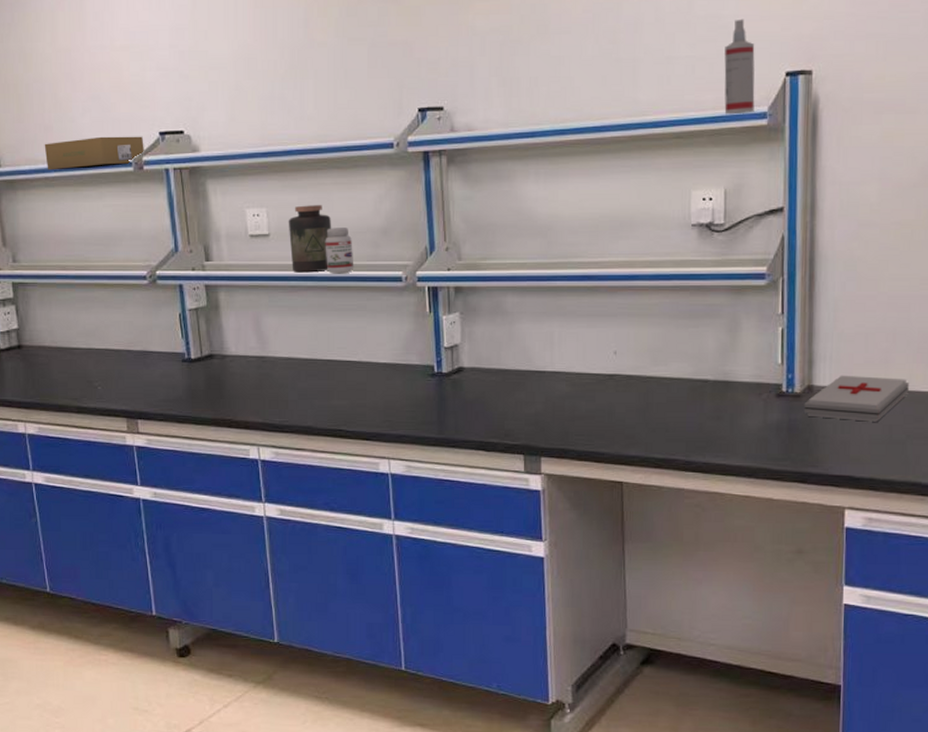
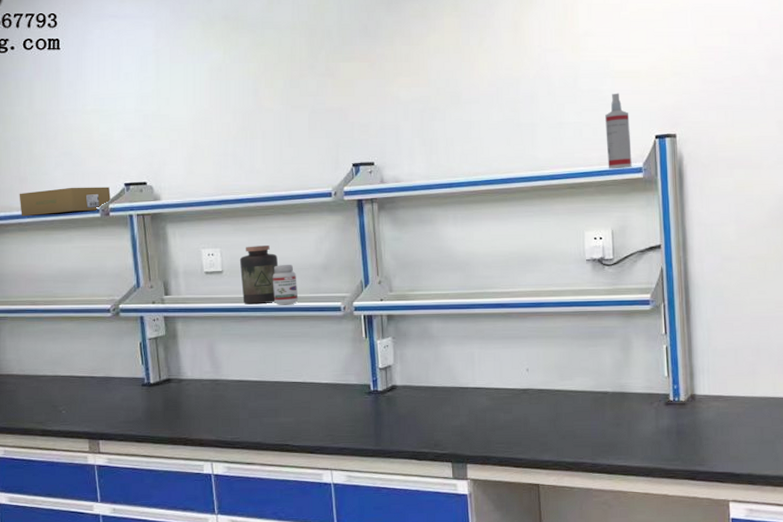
first aid kit: present [803,375,909,422] -> none [689,385,774,425]

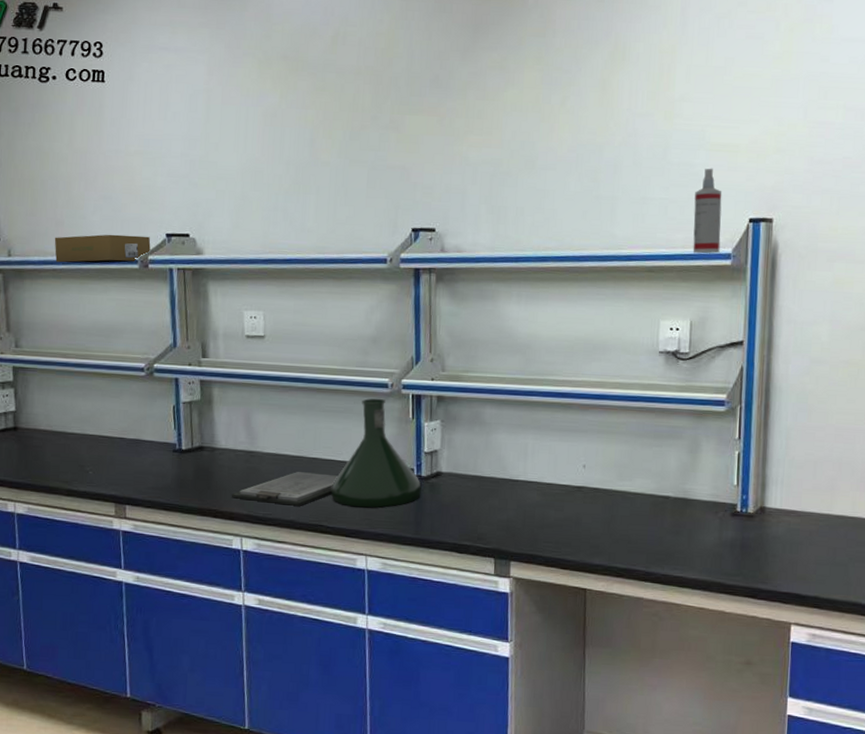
clipboard: none [199,395,299,428] -> present [231,471,337,506]
jar: present [239,246,279,305] -> none [283,311,325,375]
medicine bottle: present [272,265,299,305] -> none [317,333,344,378]
flask: none [294,321,379,425] -> present [330,398,422,508]

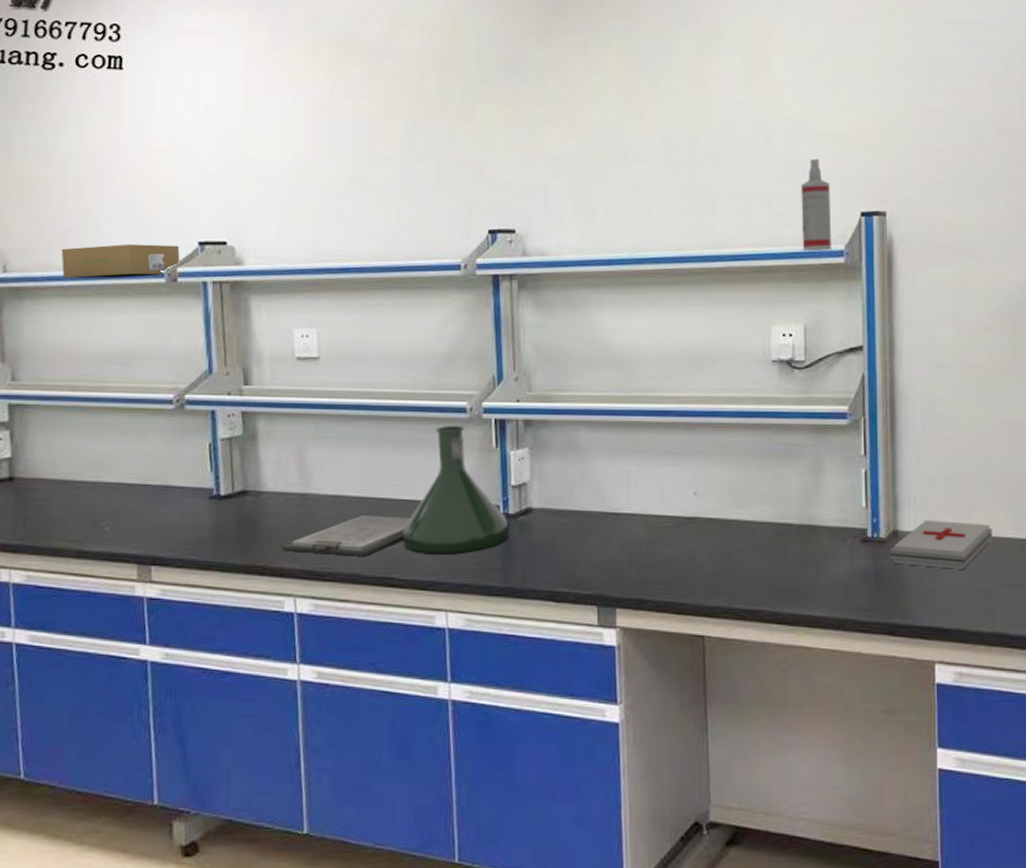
first aid kit: none [756,498,852,544] -> present [890,519,992,569]

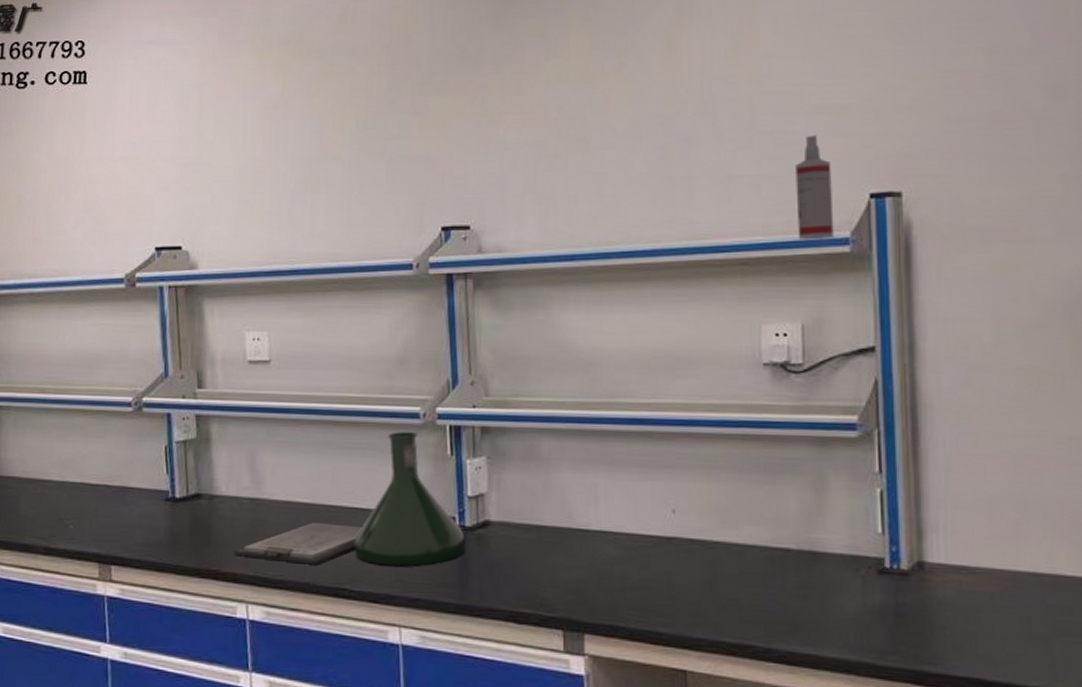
box: present [61,243,181,279] -> none [31,251,139,286]
first aid kit: present [890,519,992,569] -> none [914,550,1049,611]

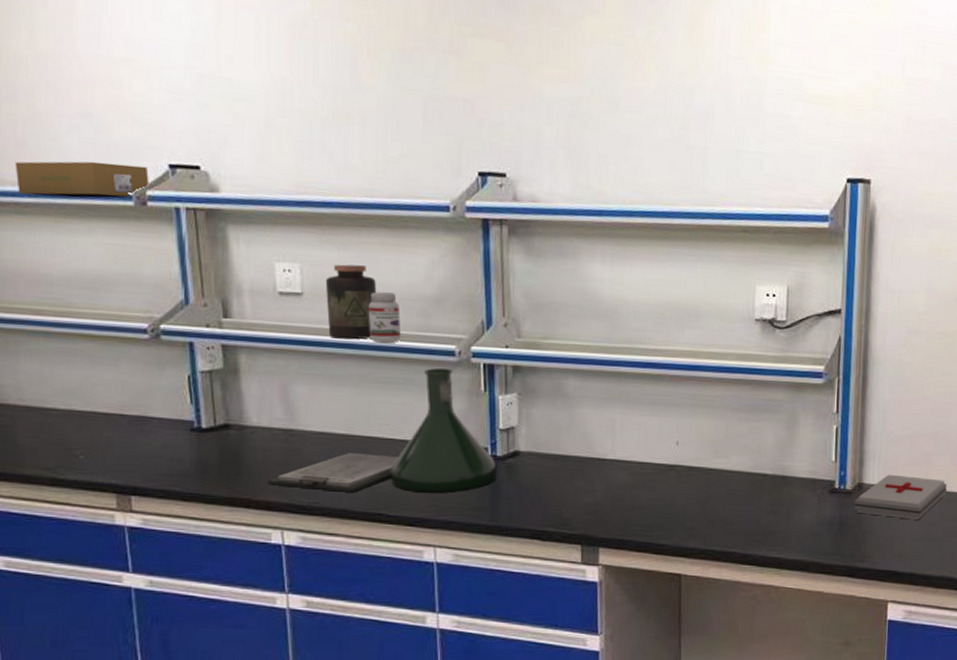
box: none [31,251,139,286] -> present [15,161,150,199]
jar: none [291,330,341,405] -> present [325,264,377,339]
medicine bottle: none [332,355,365,408] -> present [368,292,402,343]
spray bottle: present [795,135,834,240] -> none [789,121,820,215]
first aid kit: none [914,550,1049,611] -> present [854,474,947,520]

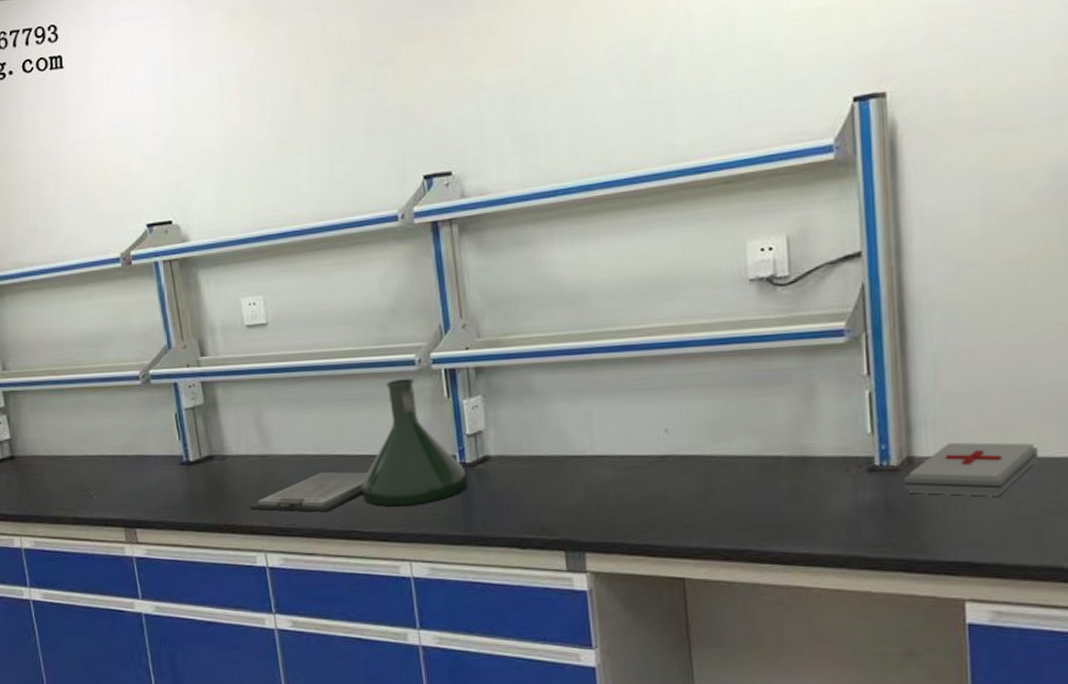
box: present [15,161,150,199] -> none [30,230,133,273]
jar: present [325,264,377,339] -> none [286,288,335,363]
medicine bottle: present [368,292,402,343] -> none [327,310,361,362]

